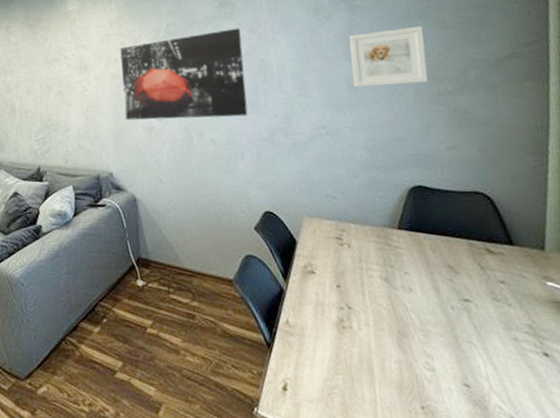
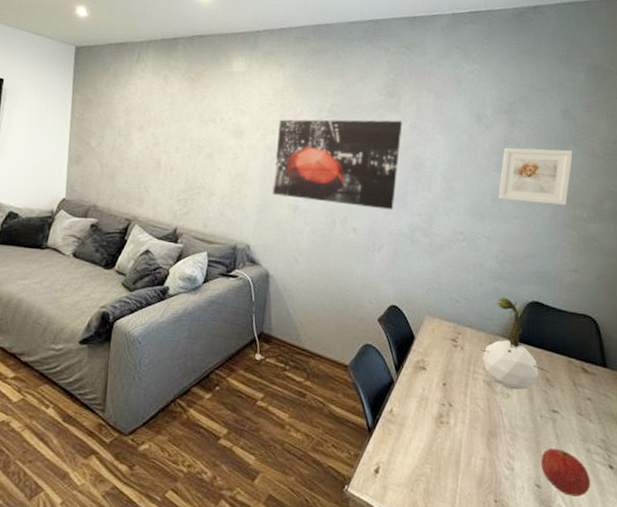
plant: none [369,186,452,283] -> present [481,297,551,390]
fruit: none [463,341,528,393] -> present [540,448,591,497]

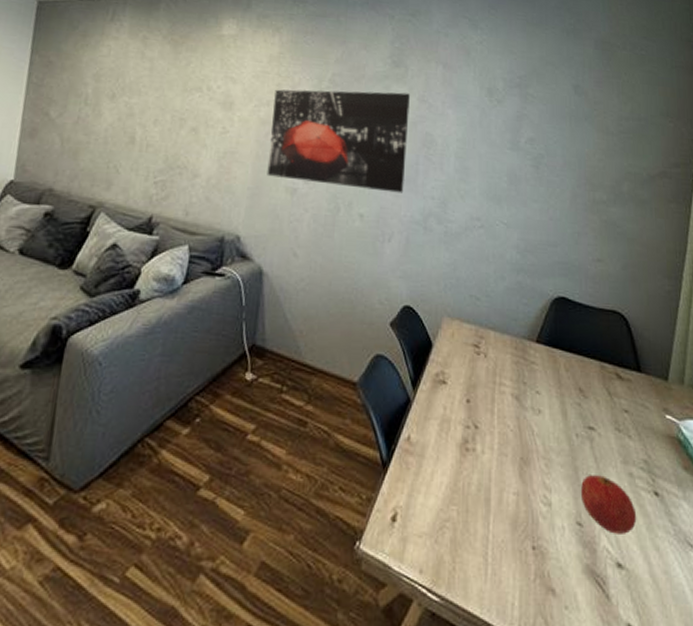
plant: present [481,297,551,390] -> none [506,292,583,404]
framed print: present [499,148,573,206] -> none [516,124,588,188]

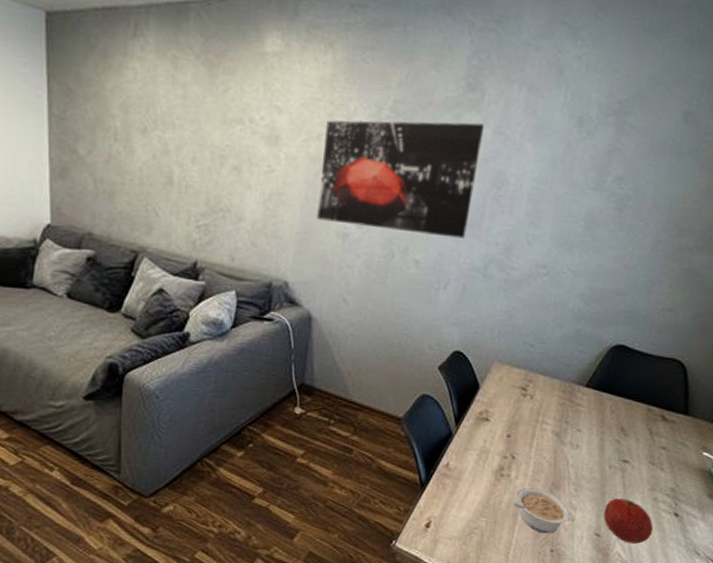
legume: none [483,463,546,525] -> present [513,487,571,534]

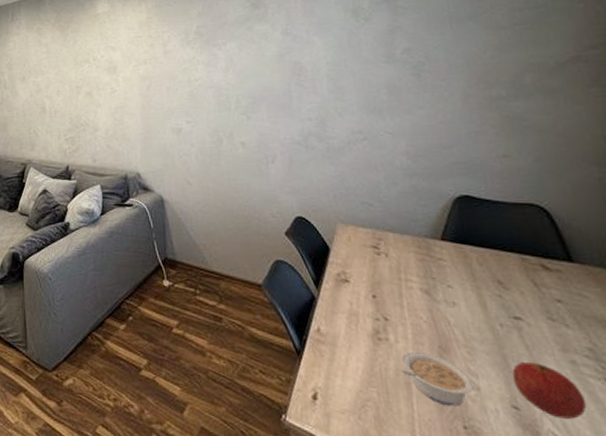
wall art: present [316,120,484,239] -> none [149,29,280,122]

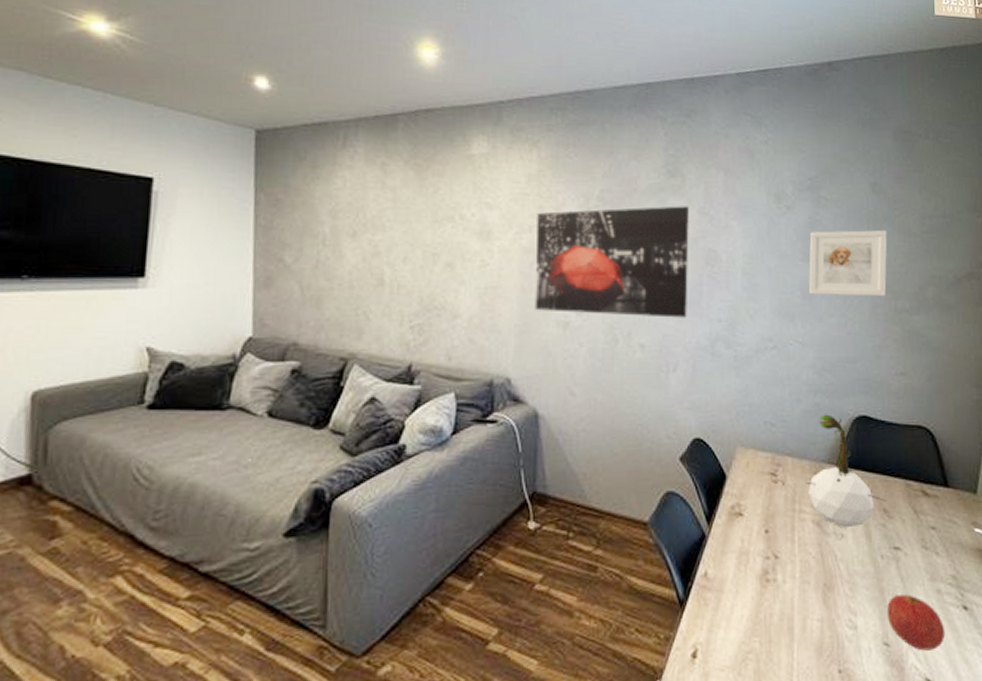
wall art: none [149,29,280,122] -> present [535,206,689,318]
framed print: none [390,28,478,92] -> present [809,230,888,297]
legume: present [401,351,474,406] -> none [786,591,852,650]
plant: none [409,194,501,297] -> present [805,414,888,528]

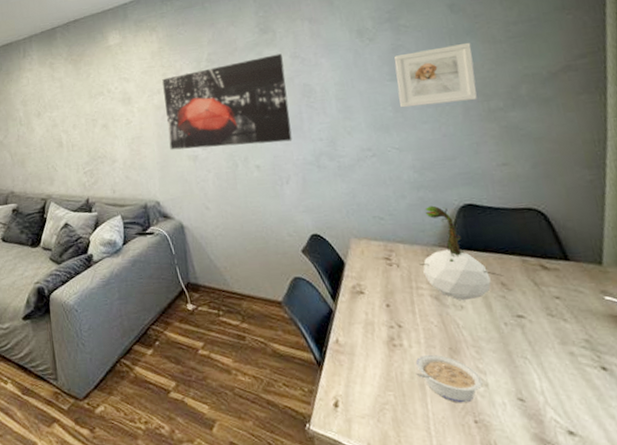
legume: none [786,591,852,650] -> present [415,354,483,403]
fruit: present [886,594,946,651] -> none [517,356,585,406]

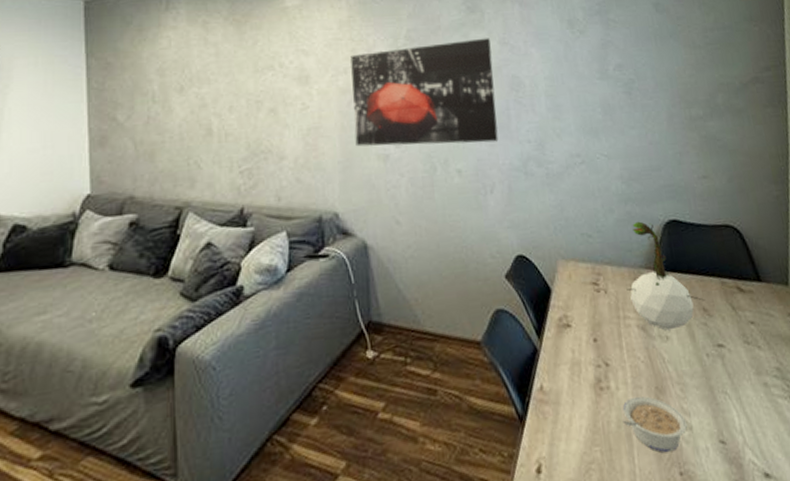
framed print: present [394,43,477,108] -> none [603,46,680,110]

